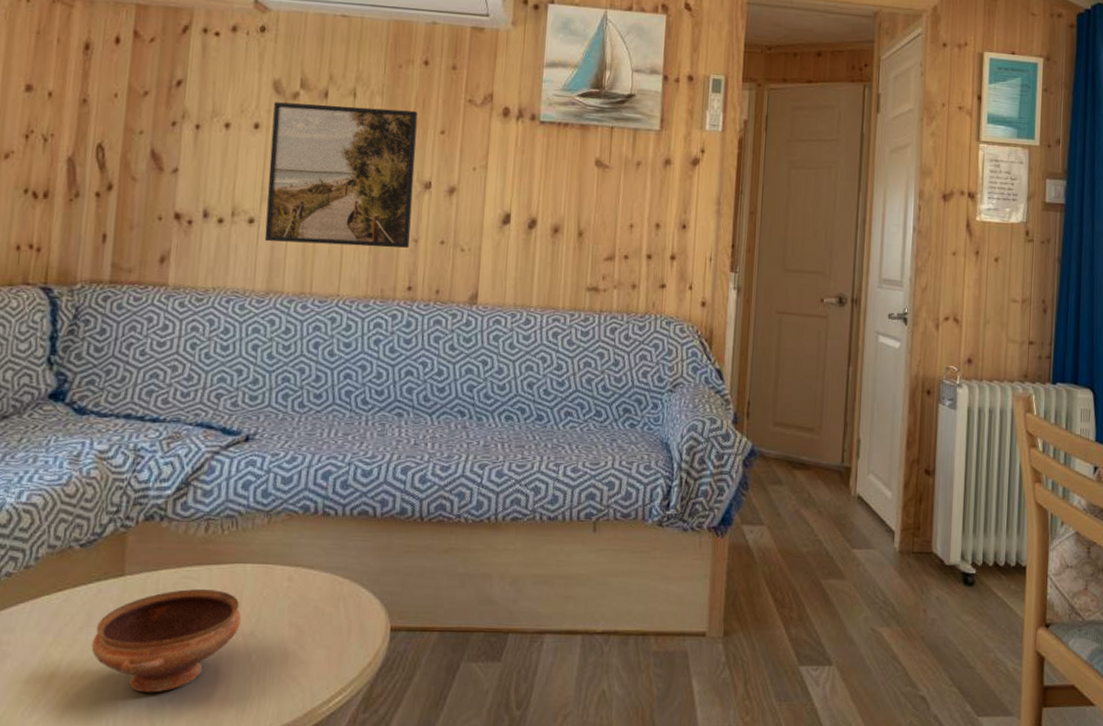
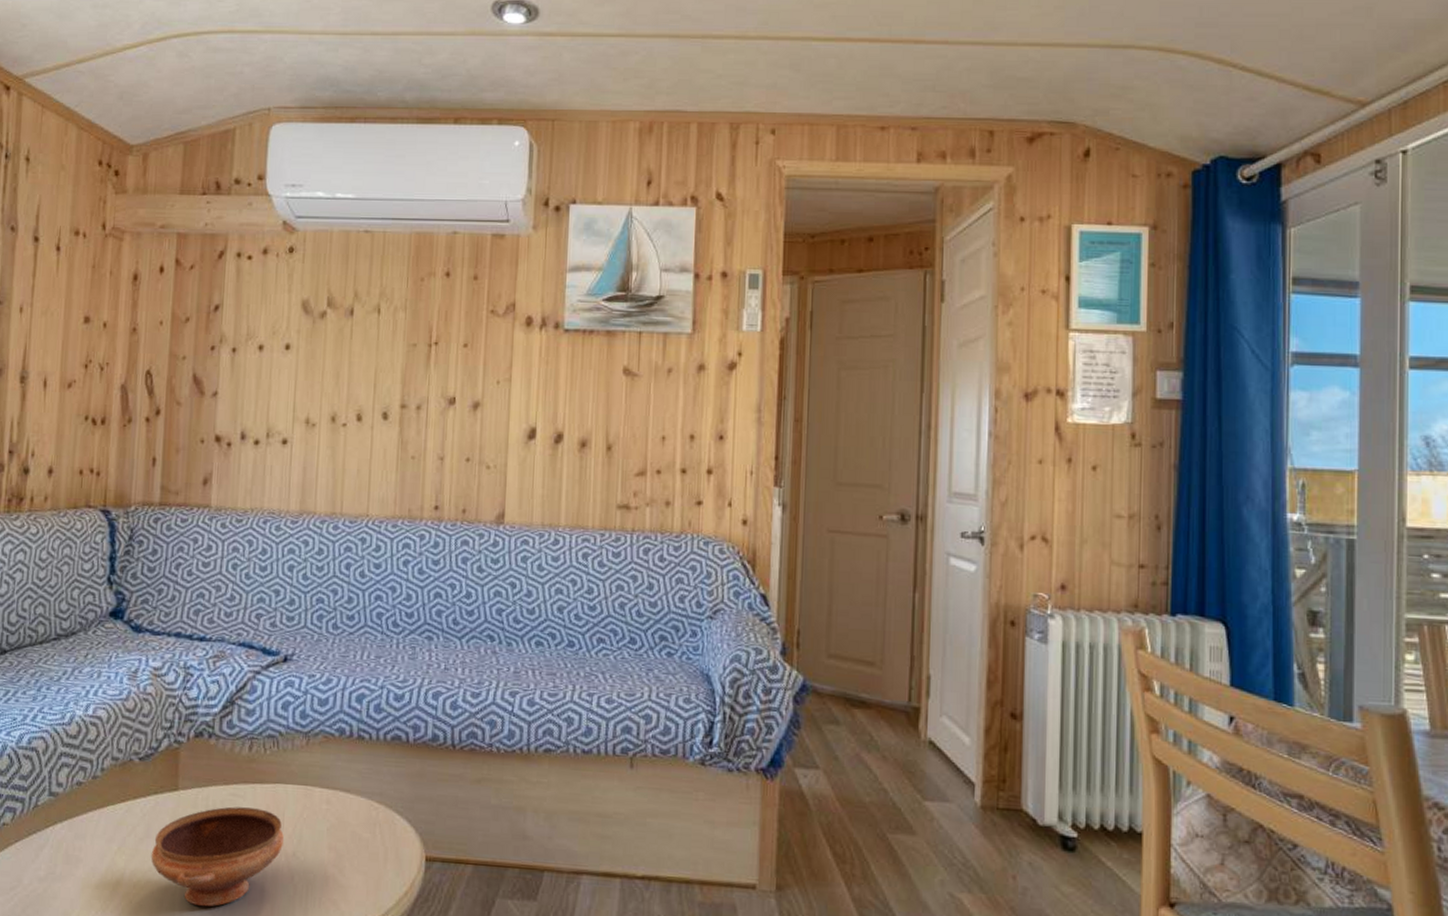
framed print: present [264,102,418,249] -> none [297,322,440,467]

